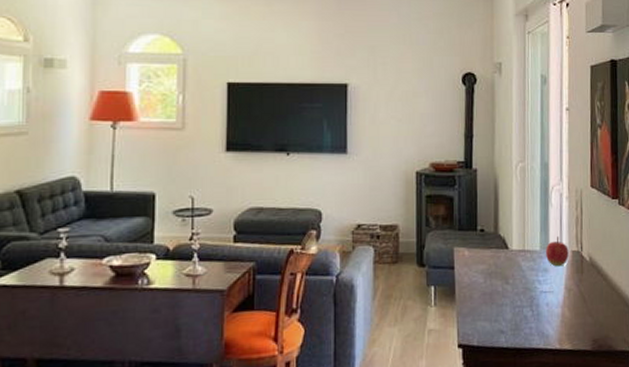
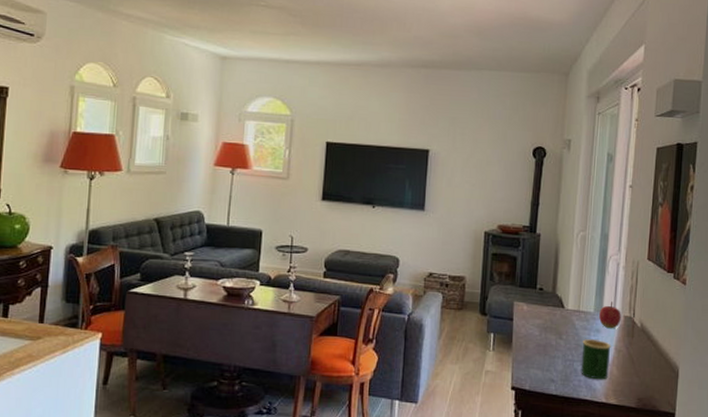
mug: none [530,280,561,325] -> present [581,339,611,380]

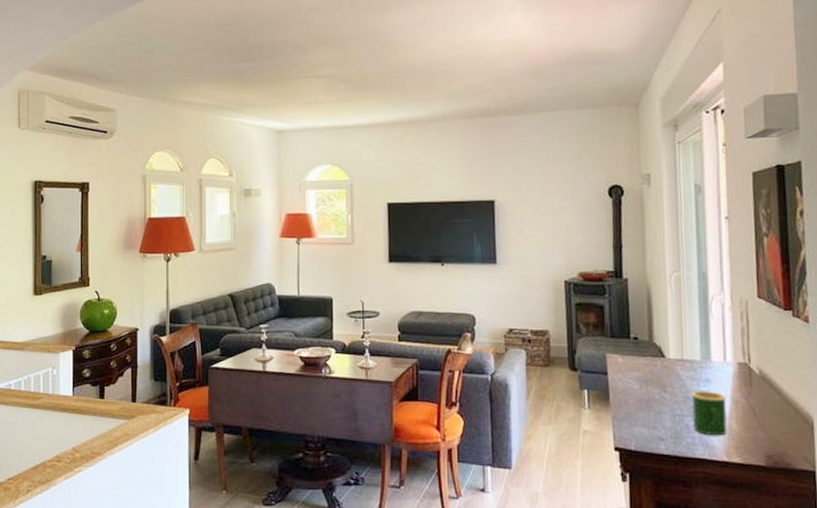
apple: present [599,301,621,329] -> none [707,347,735,378]

